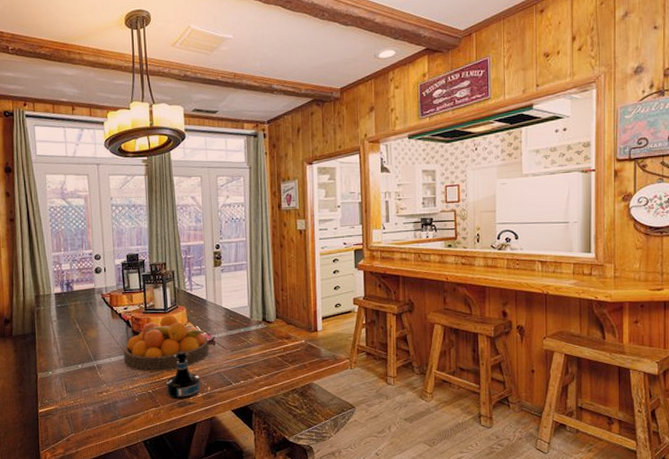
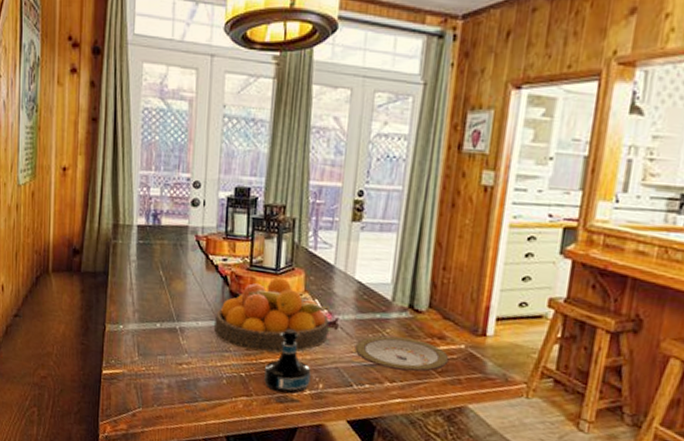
plate: none [229,342,296,366] -> present [355,336,449,372]

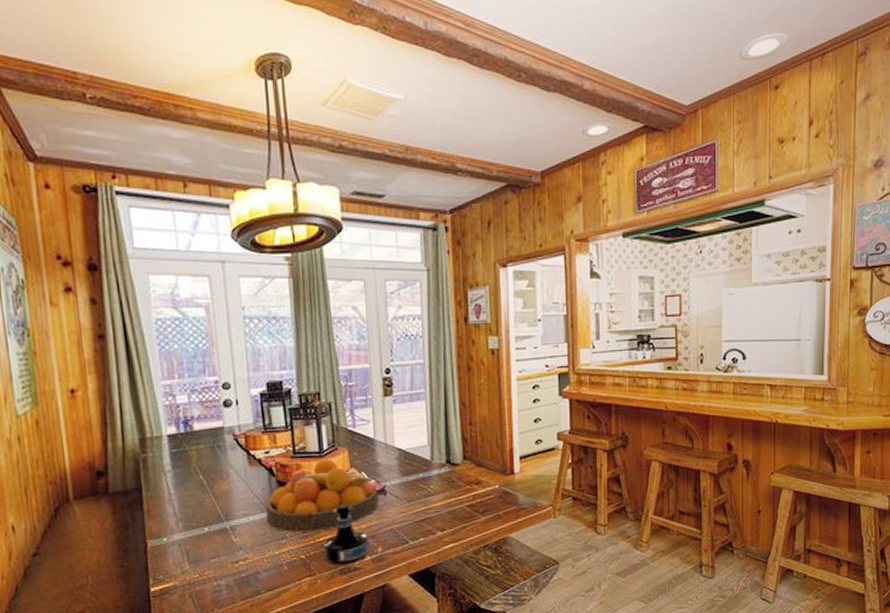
plate: present [355,336,449,372] -> none [405,489,488,520]

